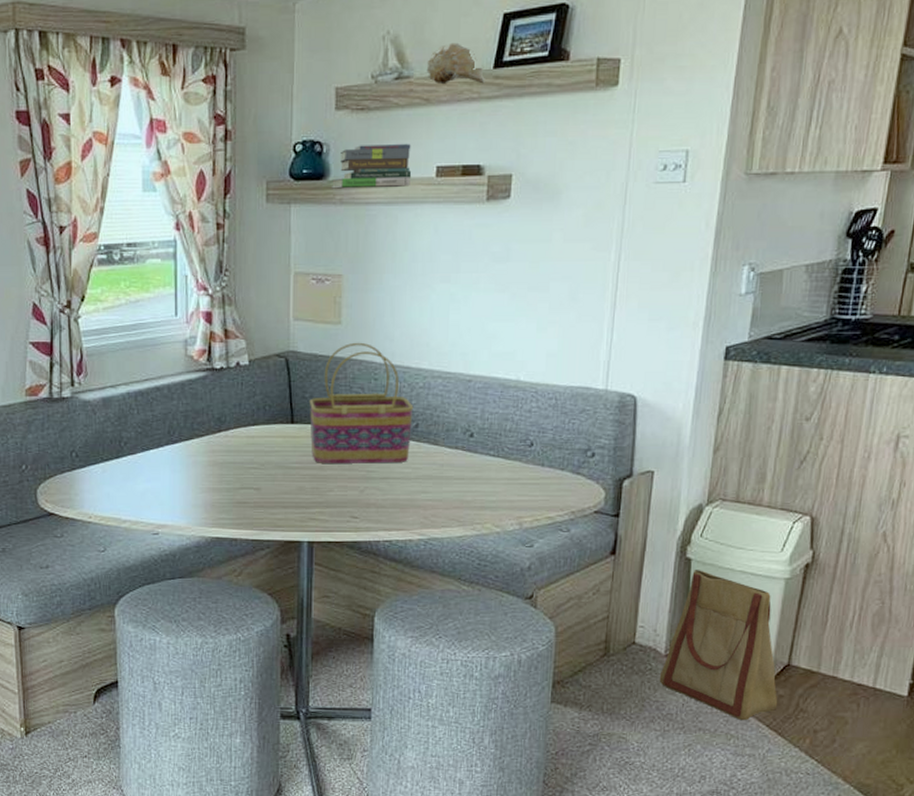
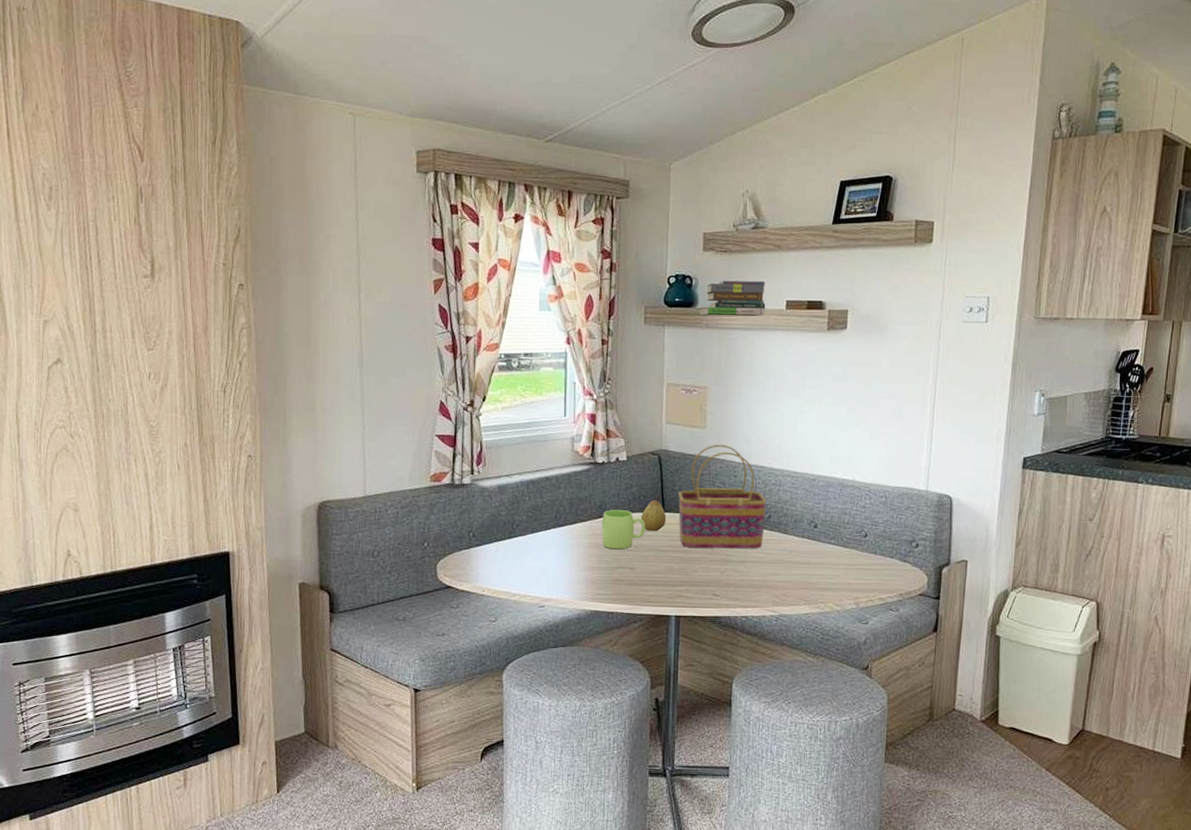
mug: none [222,421,273,468] -> present [601,509,646,550]
fruit: none [266,404,296,446] -> present [641,495,667,532]
seashell: present [426,42,485,85] -> none [778,202,826,236]
shopping bag: present [659,570,778,721] -> none [976,646,1075,780]

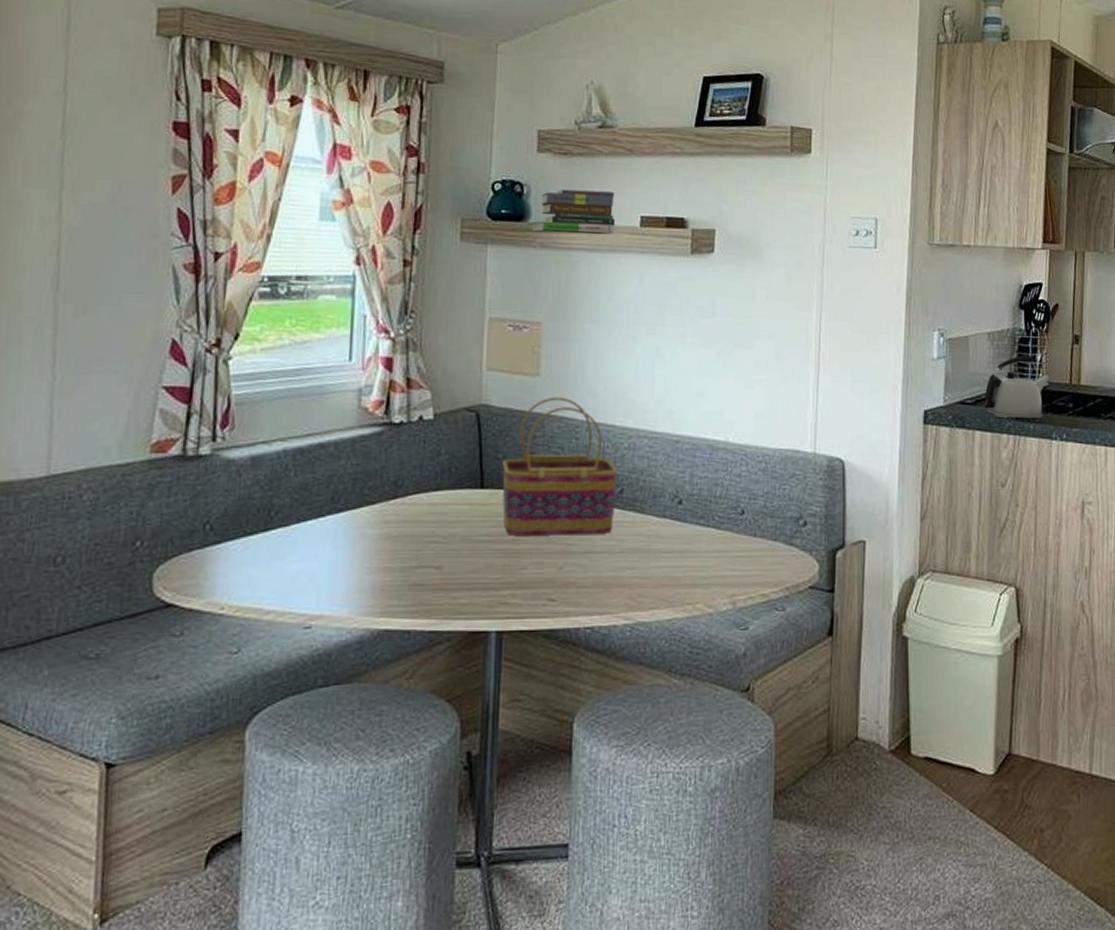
mug: present [601,509,646,550] -> none [396,486,458,542]
fruit: present [641,495,667,532] -> none [451,466,486,515]
kettle: none [1078,411,1141,466] -> present [984,355,1051,420]

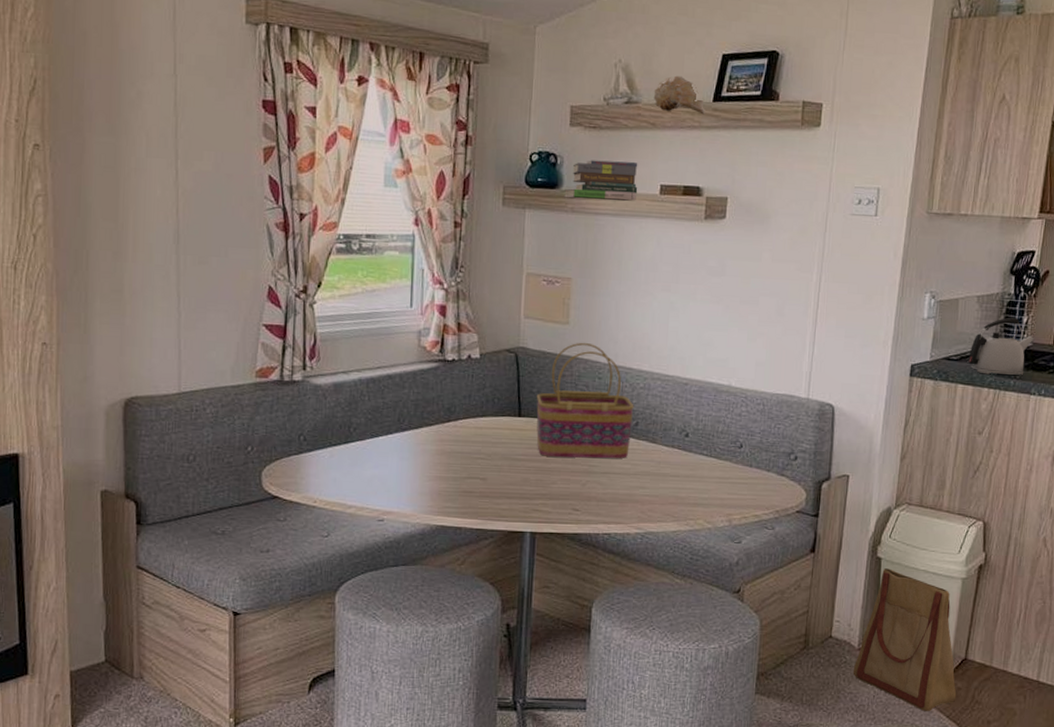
seashell: none [630,98,687,140] -> present [653,75,705,115]
shopping bag: none [885,650,1004,824] -> present [853,568,957,712]

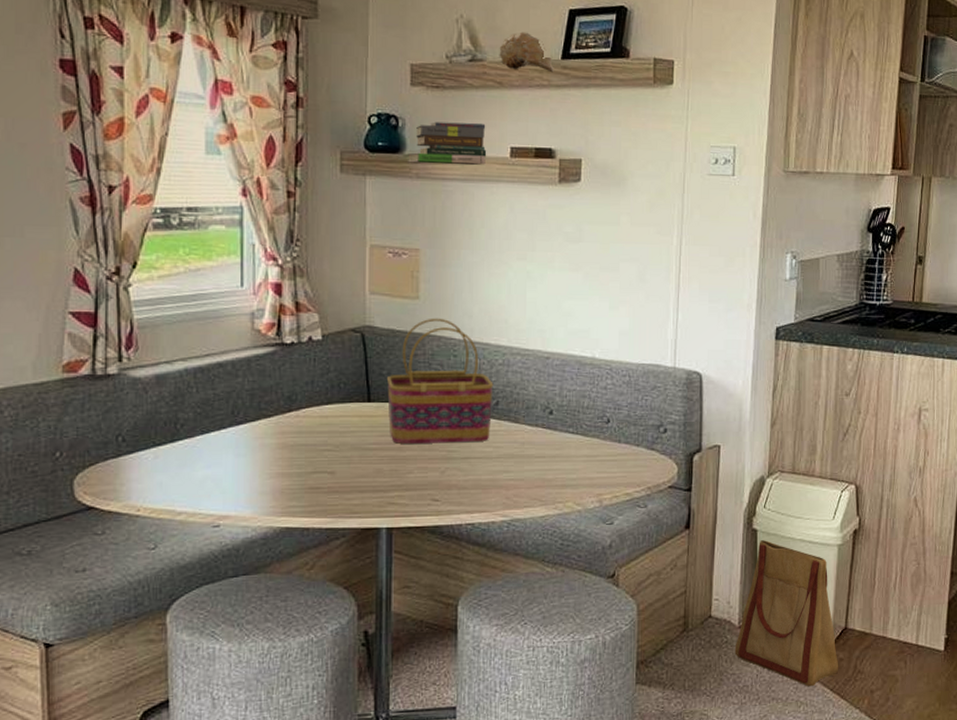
kettle: present [968,317,1035,376] -> none [832,275,895,335]

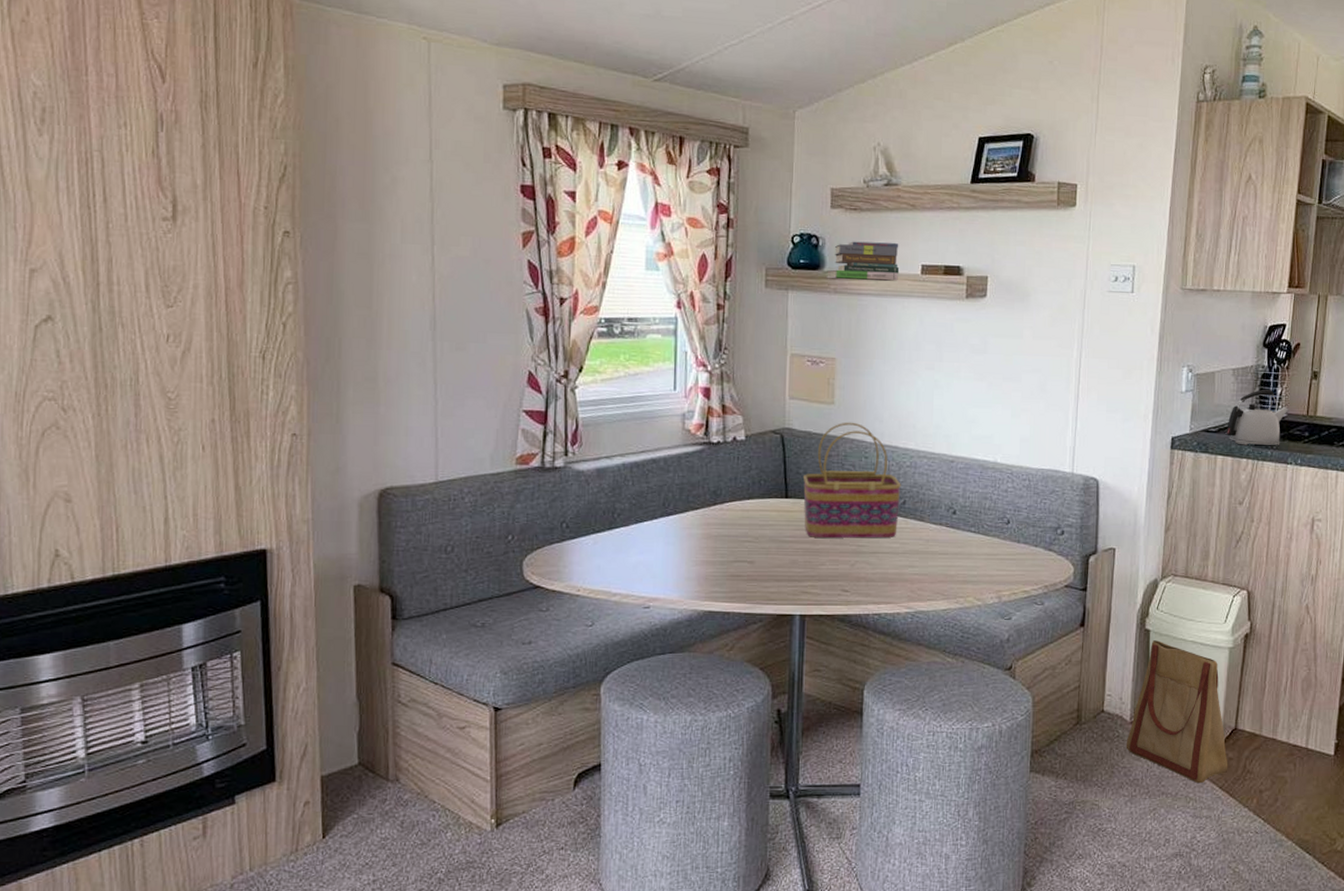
seashell: present [499,32,554,73] -> none [912,158,964,196]
kettle: none [832,275,895,335] -> present [1227,389,1289,446]

